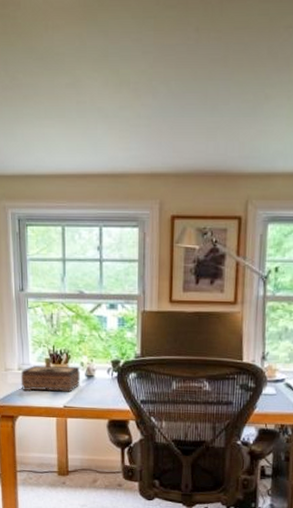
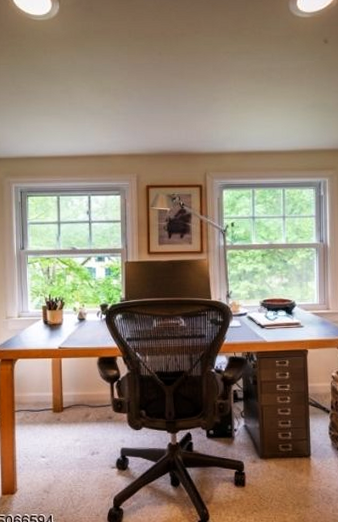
tissue box: present [20,366,80,392] -> none [20,311,73,335]

